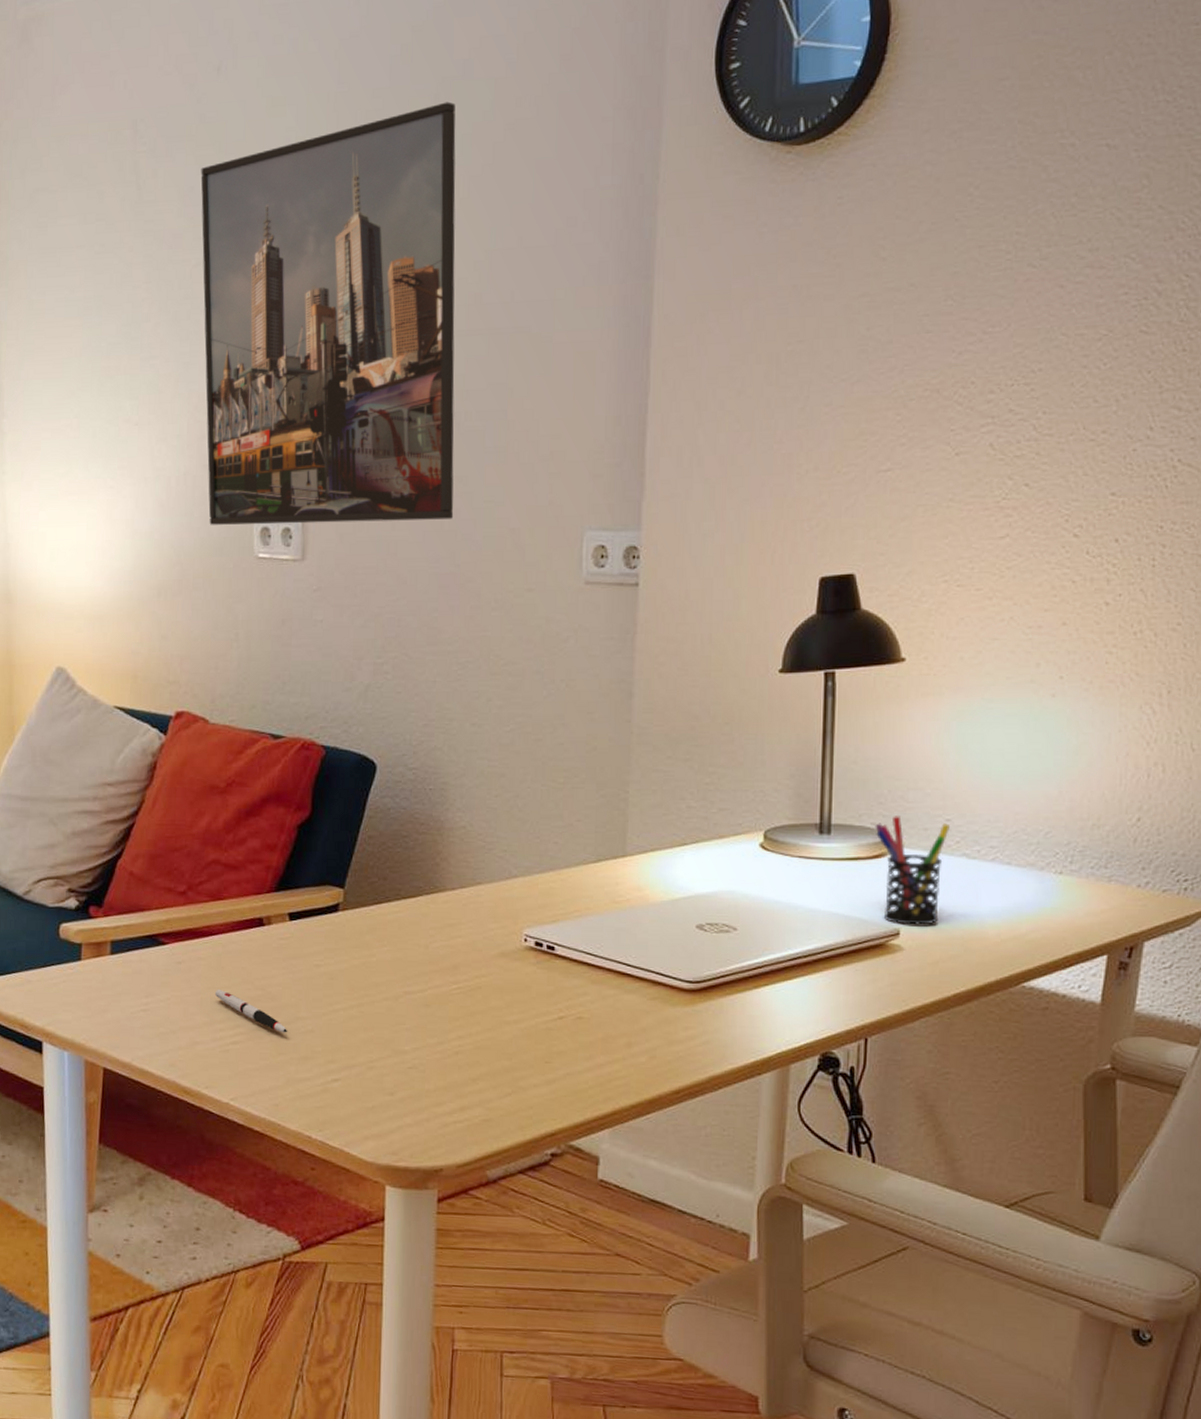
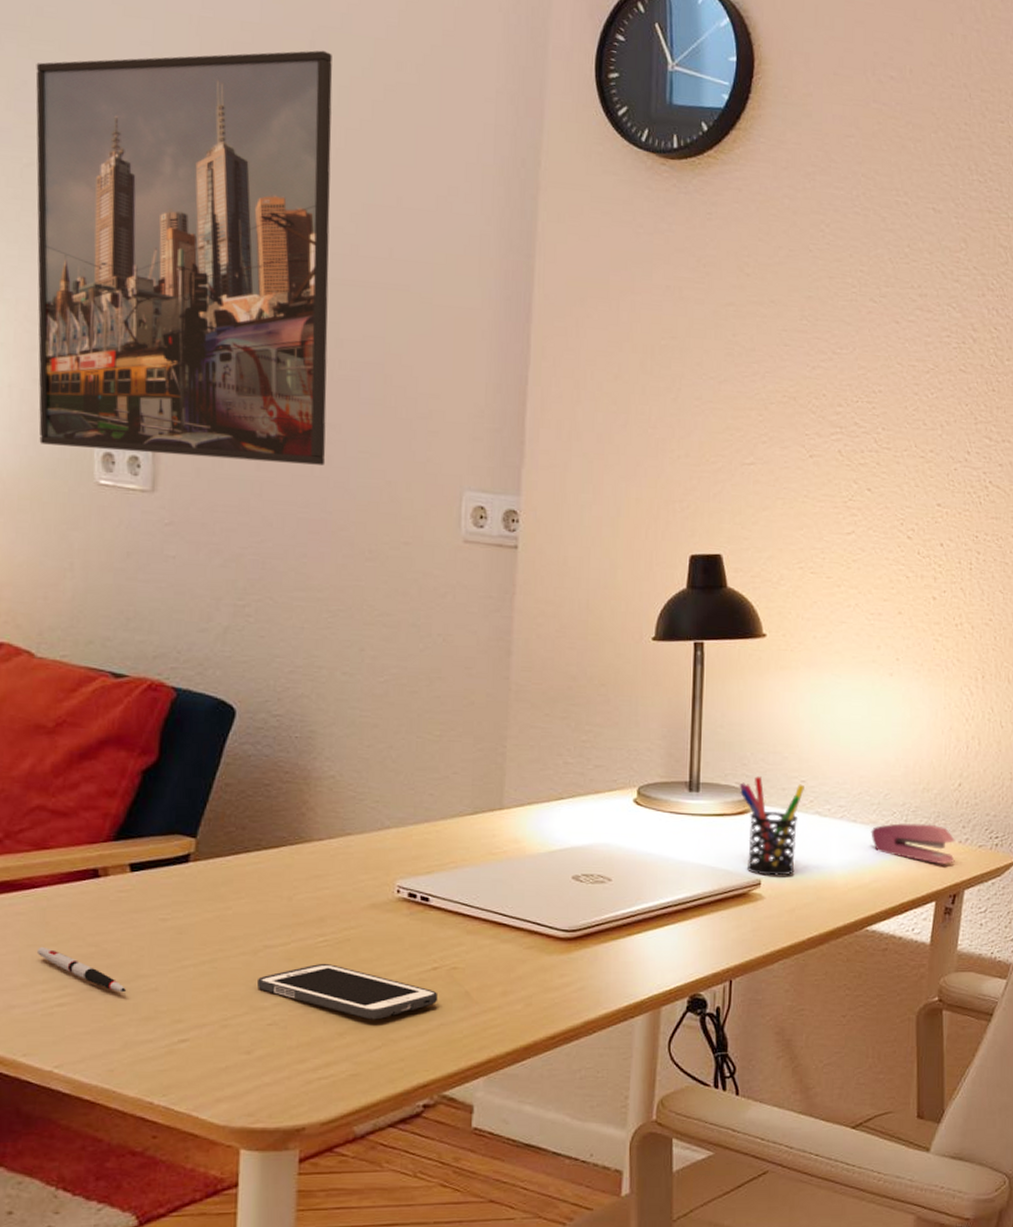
cell phone: none [399,1010,565,1067] -> present [257,963,439,1020]
stapler: none [1028,865,1133,912] -> present [871,823,955,864]

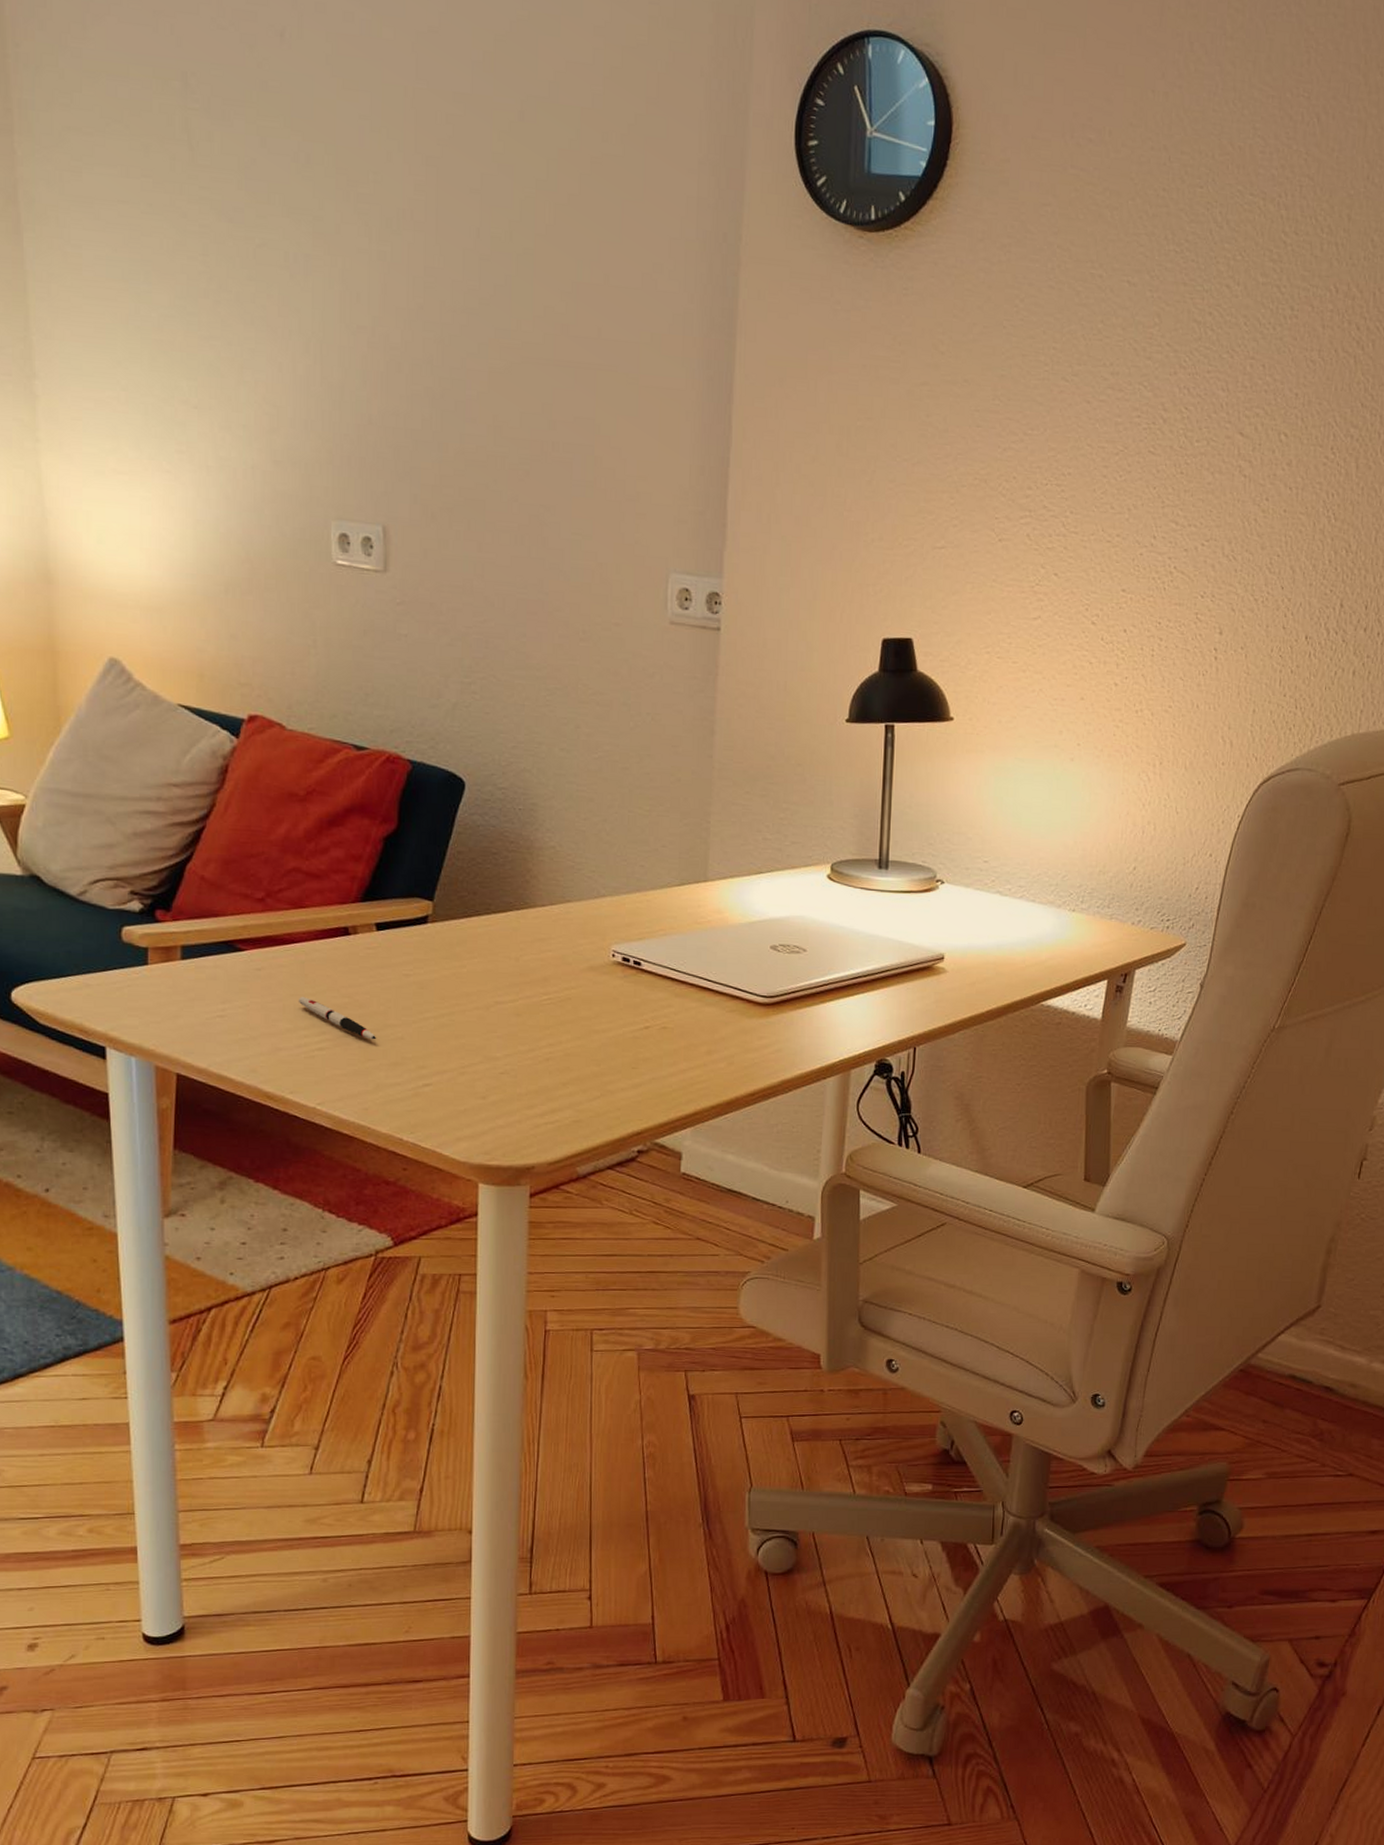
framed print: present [35,50,333,465] -> none [263,121,542,547]
cell phone: present [257,963,439,1020] -> none [490,1019,650,1073]
pen holder: present [739,776,804,876] -> none [925,856,987,952]
stapler: present [871,823,955,864] -> none [1048,904,1128,944]

